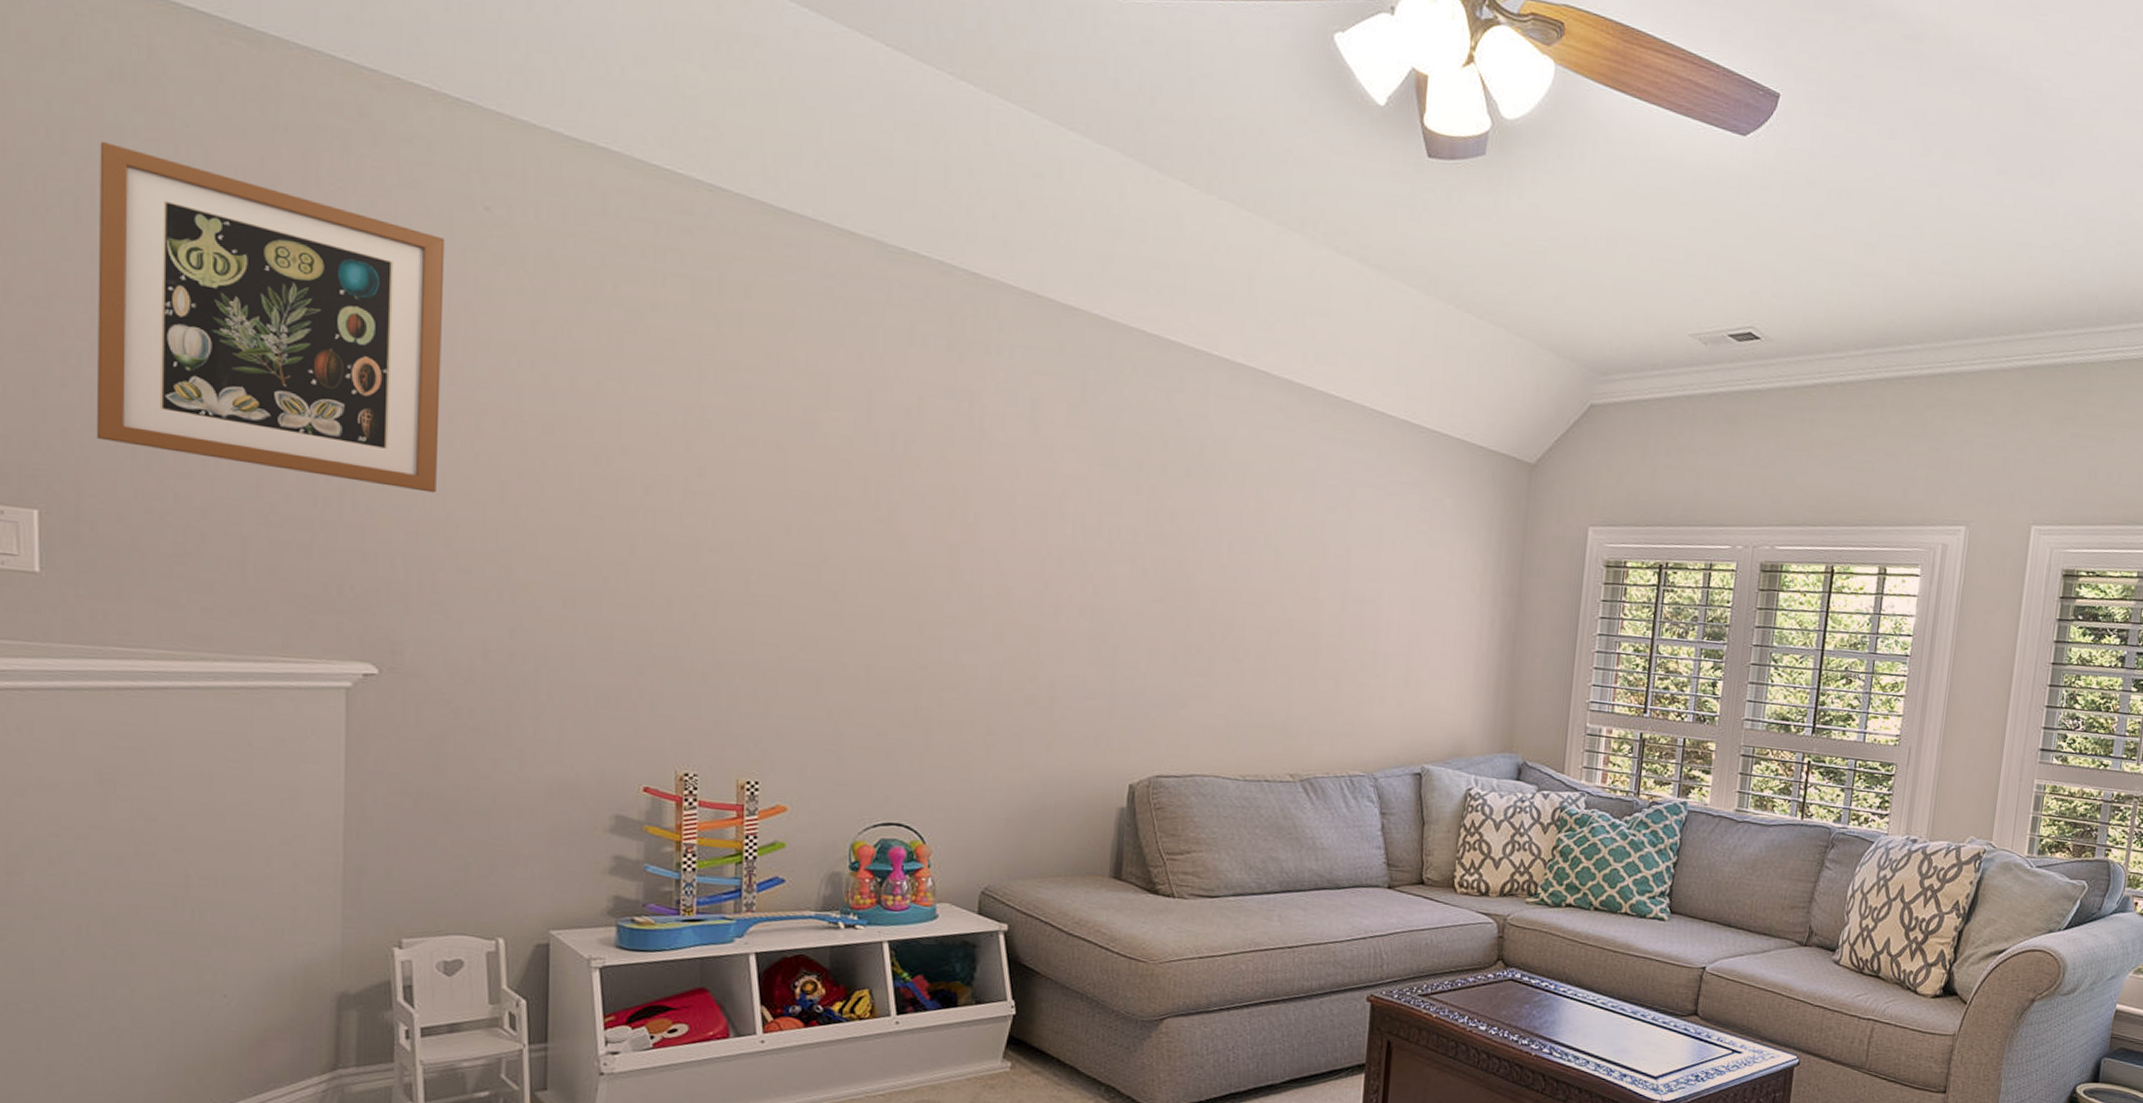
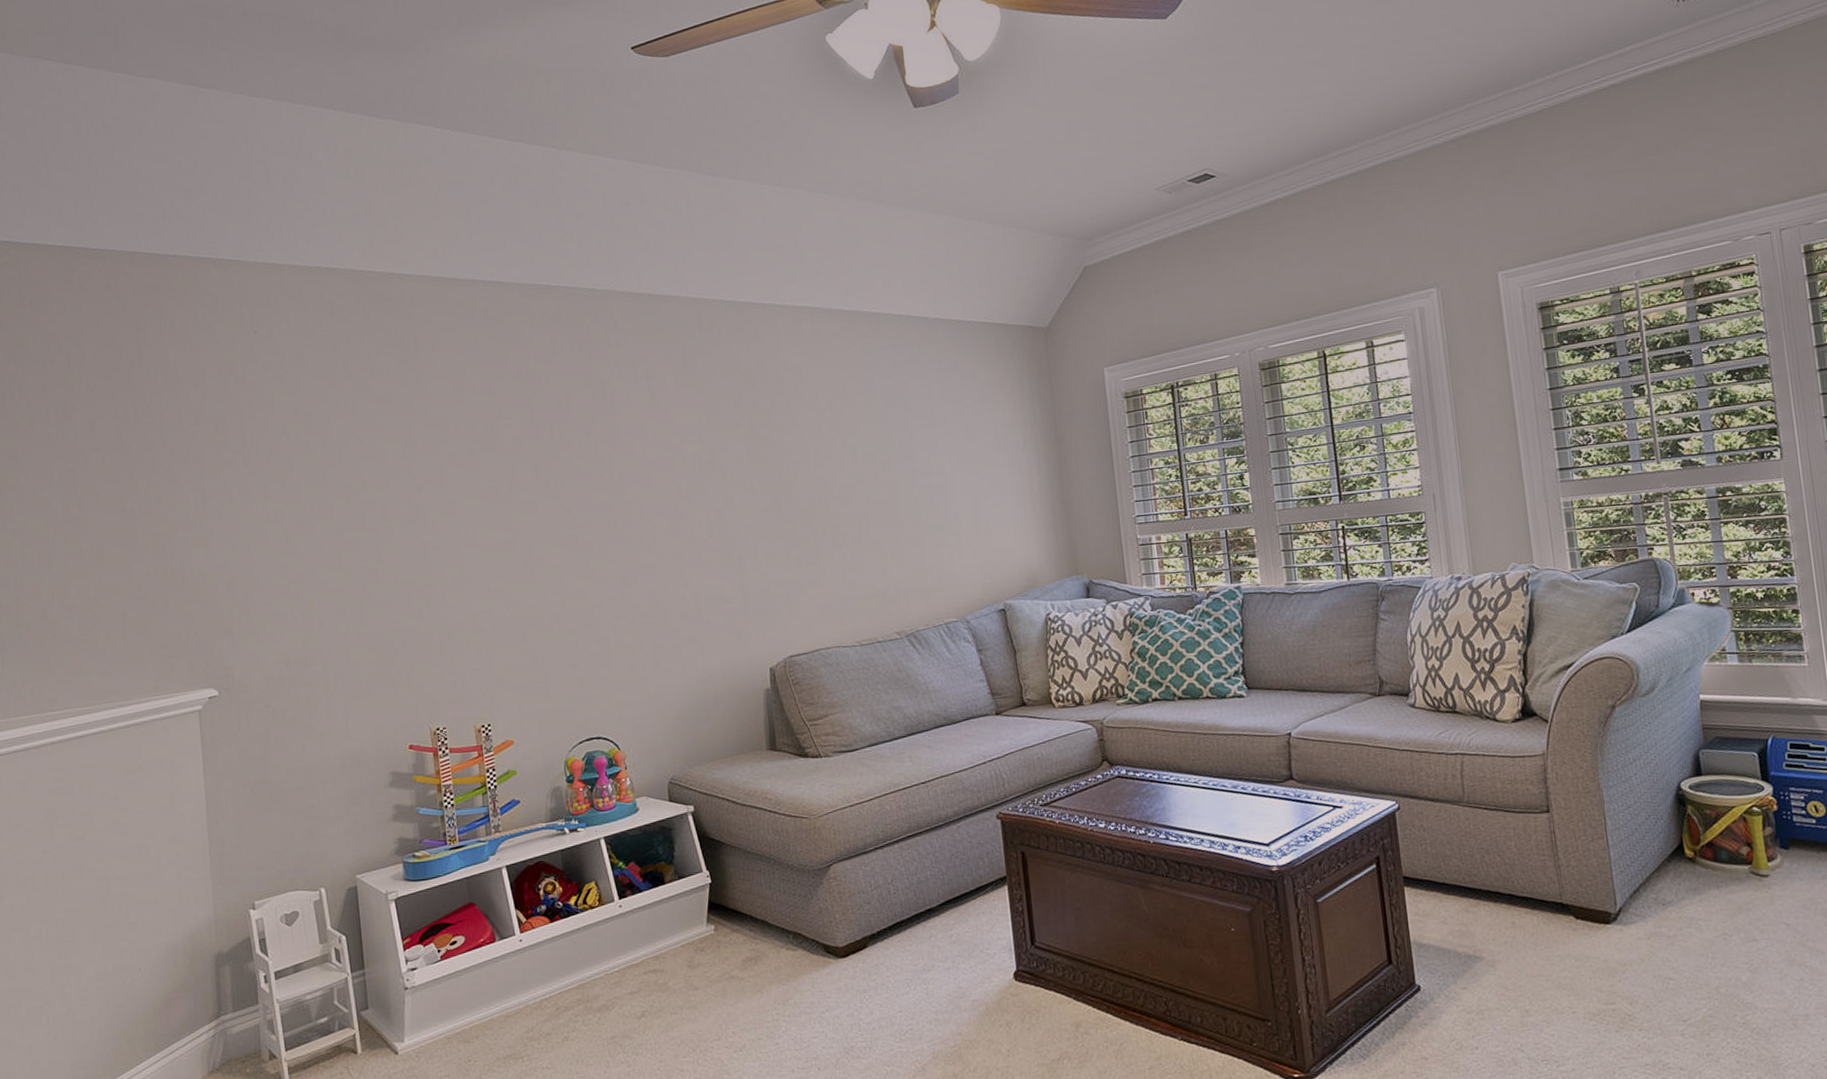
wall art: present [96,141,445,493] -> none [13,351,243,563]

